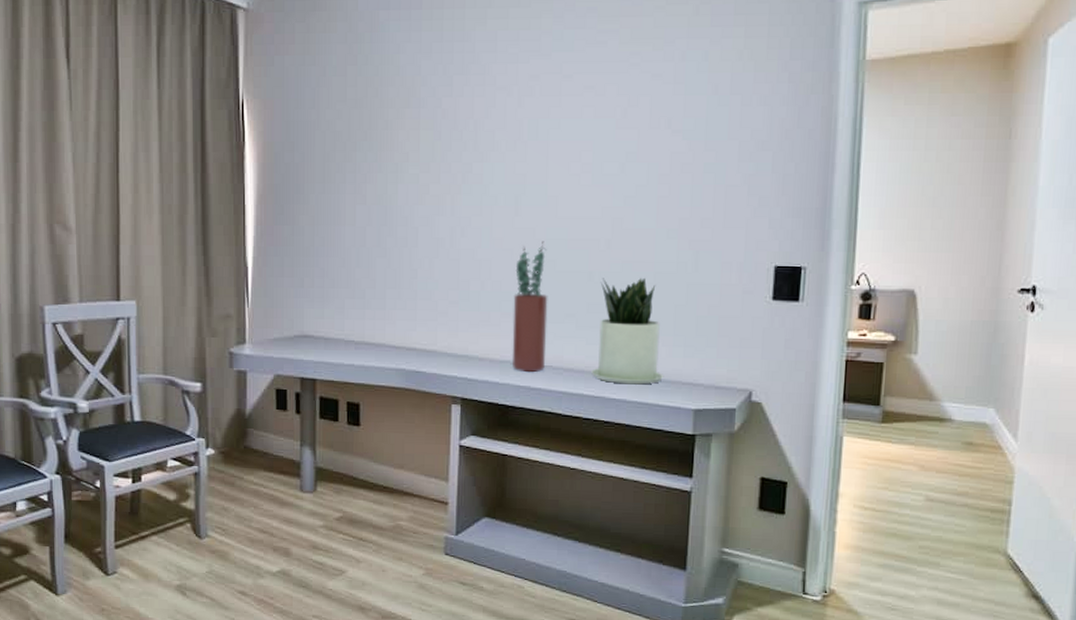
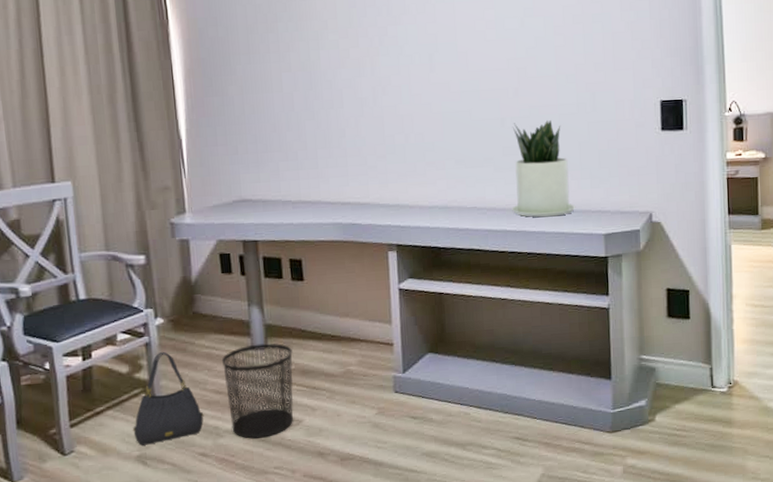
handbag: none [174,483,246,576] -> present [132,351,204,446]
waste bin: none [268,486,342,584] -> present [221,343,294,439]
vase: present [511,241,548,373] -> none [435,93,471,215]

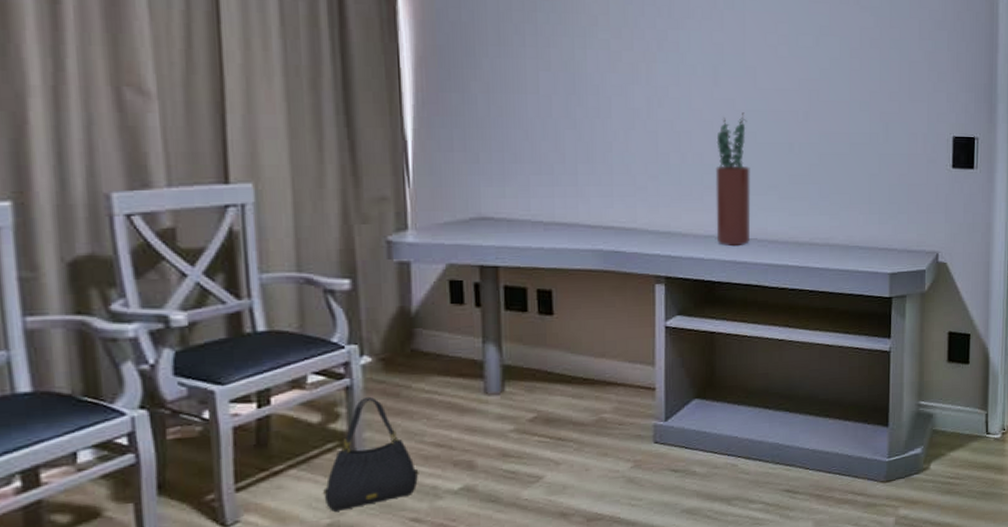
waste bin: present [221,343,294,439] -> none [445,387,535,500]
vase: none [435,93,471,215] -> present [715,112,751,246]
planter: present [512,120,576,218] -> none [795,149,863,253]

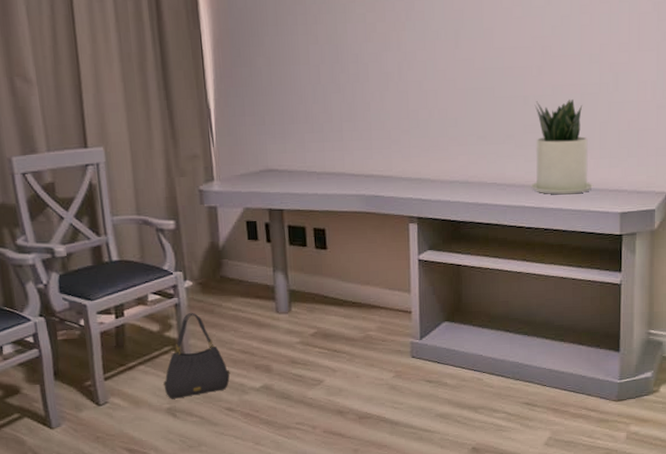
vase: present [715,112,751,246] -> none [458,70,491,190]
planter: none [795,149,863,253] -> present [531,99,594,195]

